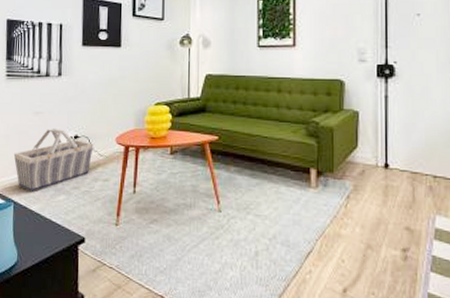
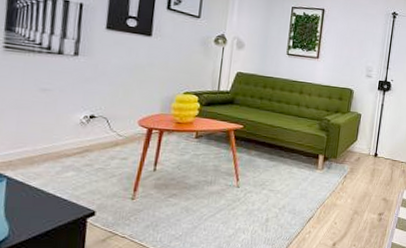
basket: present [13,128,94,193] -> none [9,106,113,169]

